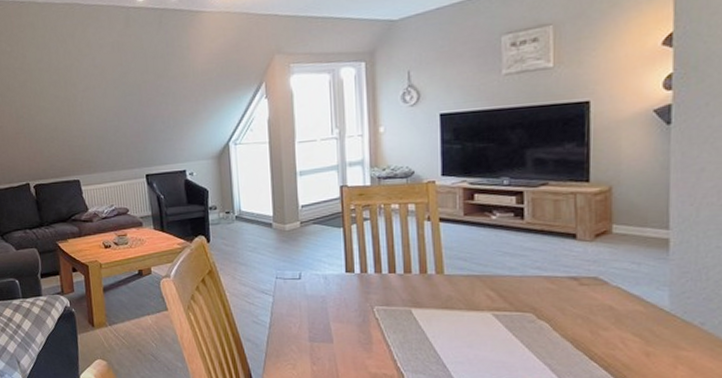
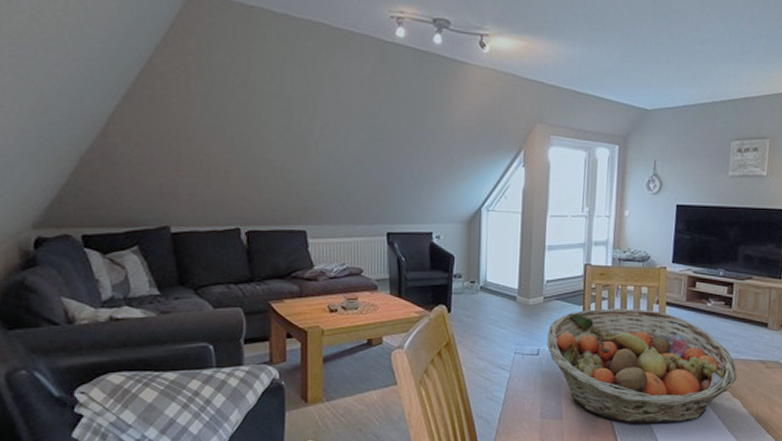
fruit basket: none [308,227,541,348] -> present [547,308,738,424]

